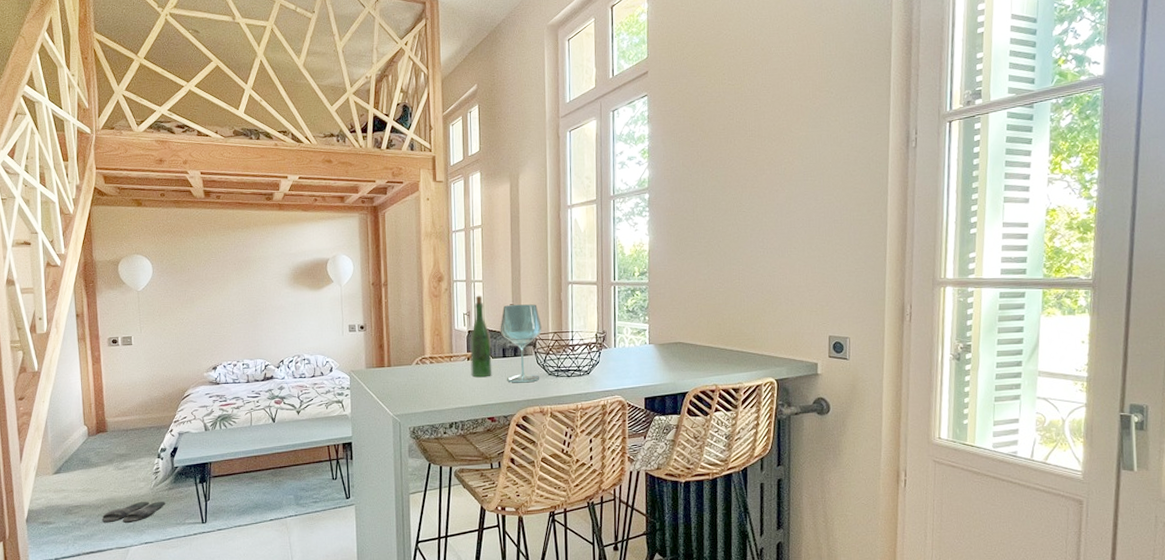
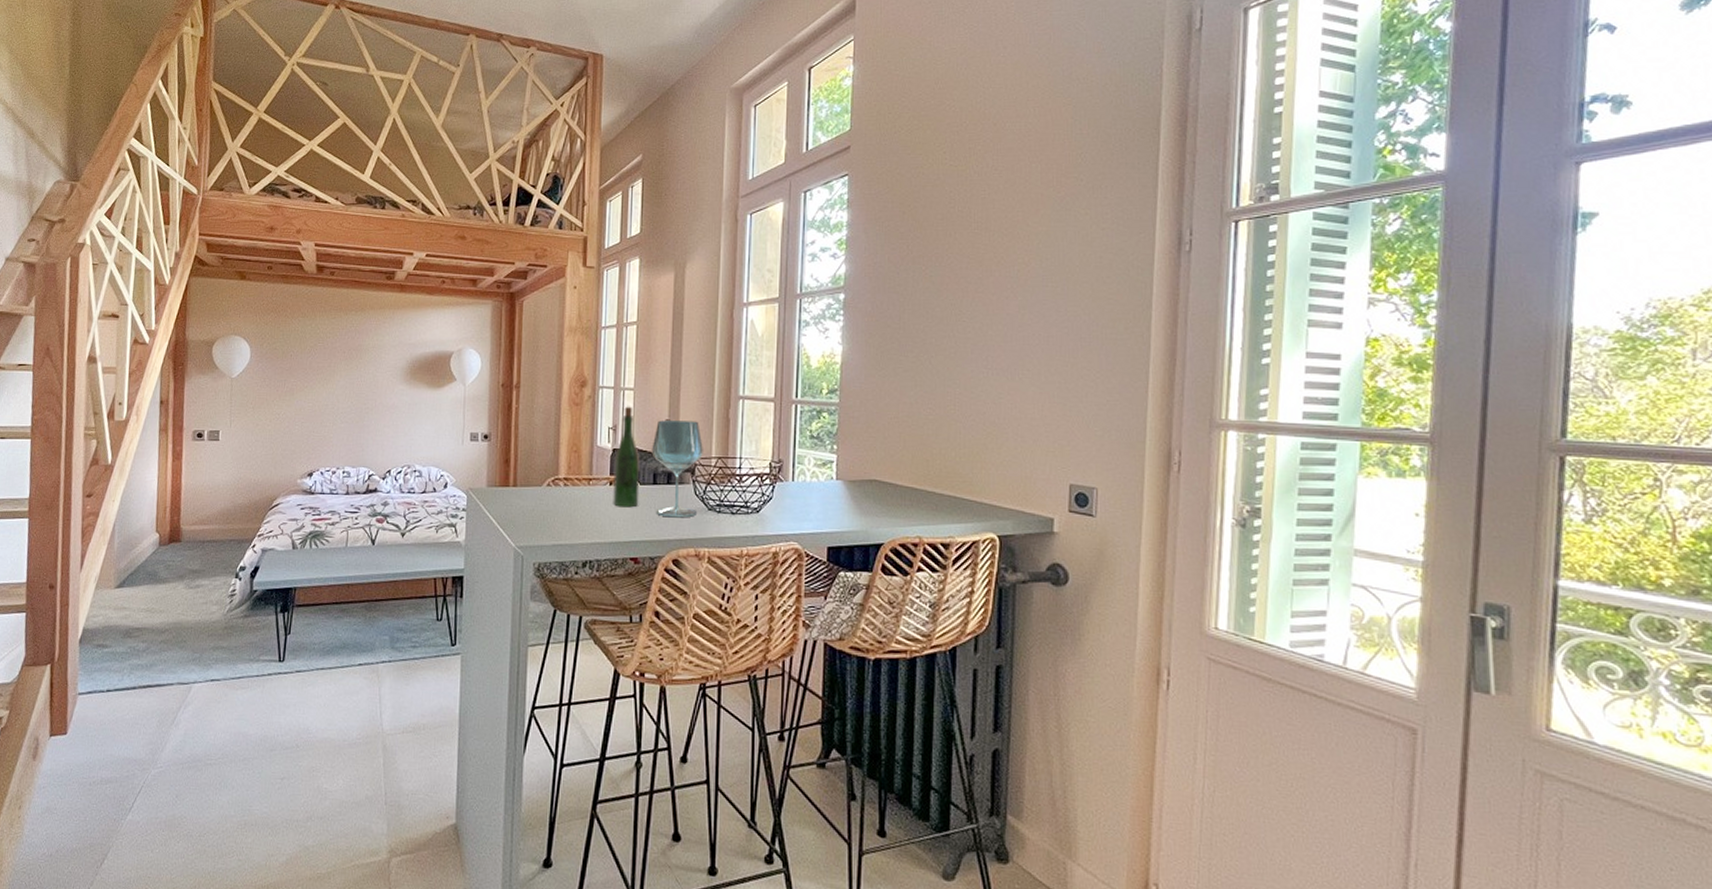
slippers: present [102,501,165,523] -> none [165,629,239,654]

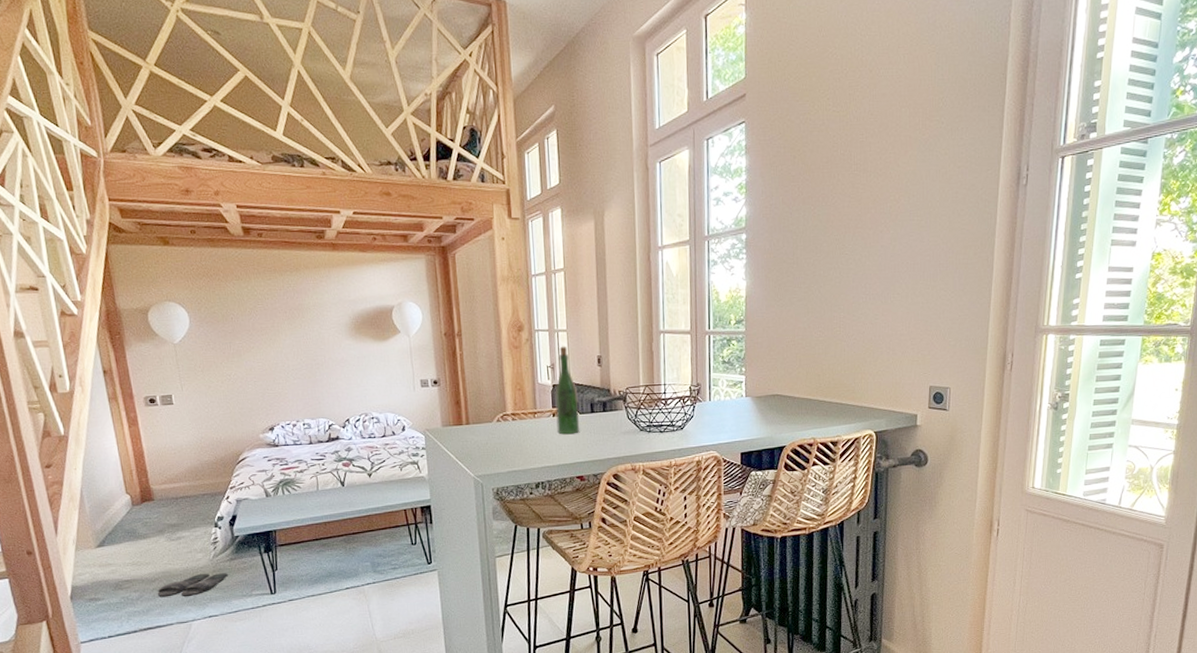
slippers: none [165,629,239,654] -> present [158,573,228,598]
wine glass: present [651,420,703,518] -> none [587,355,632,440]

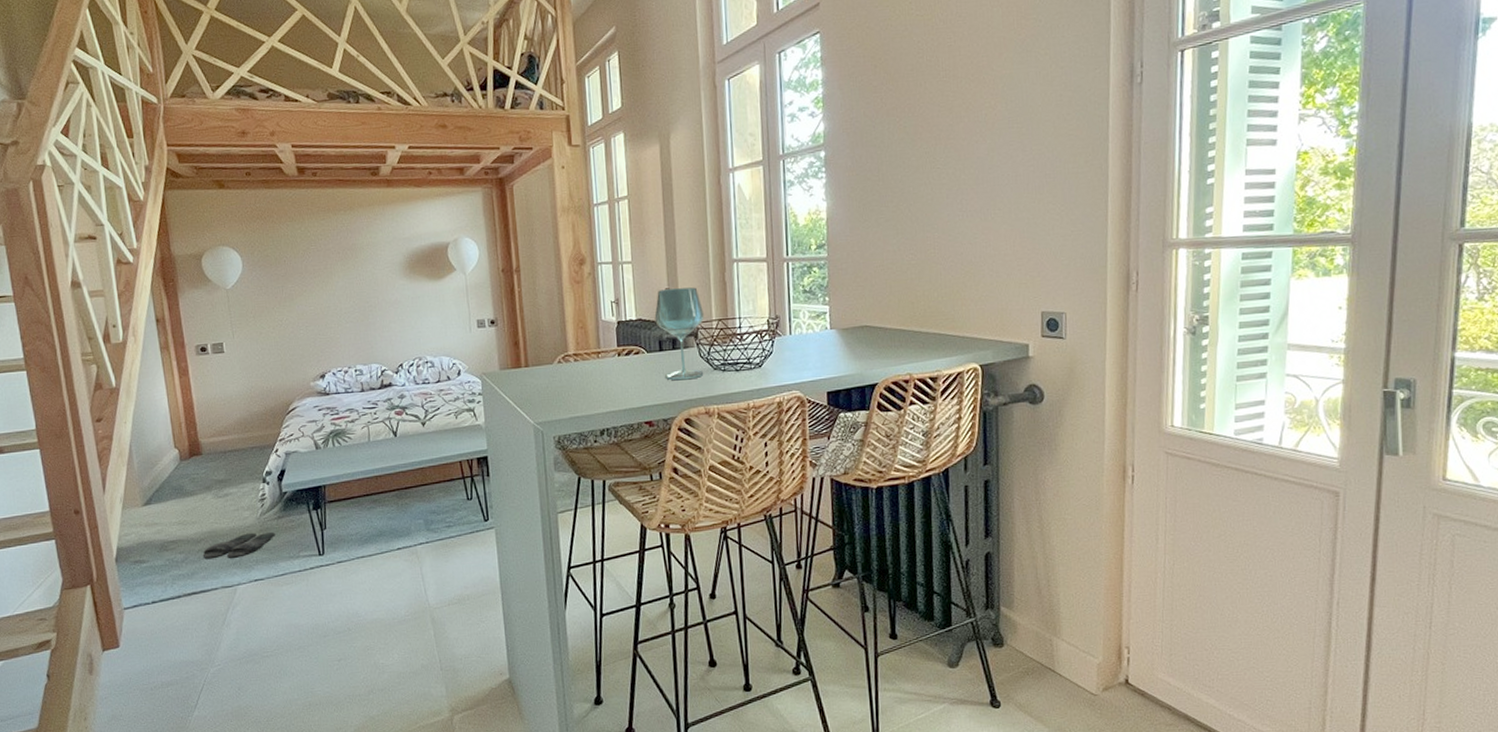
wine bottle: present [555,346,580,435] -> none [620,279,648,376]
wine glass: none [587,355,632,440] -> present [654,287,704,381]

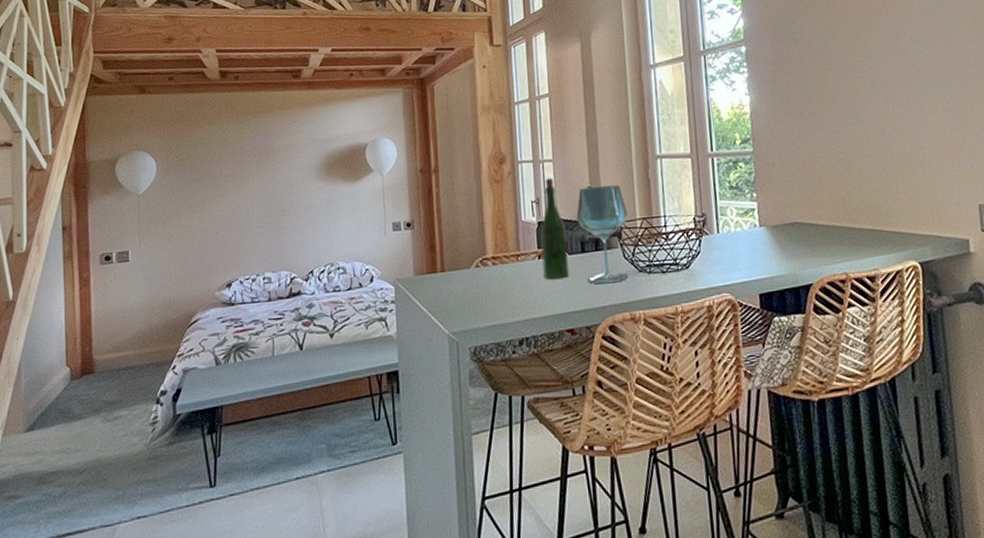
slippers: present [203,532,275,560] -> none [84,461,164,494]
wine bottle: none [620,279,648,376] -> present [540,177,570,280]

